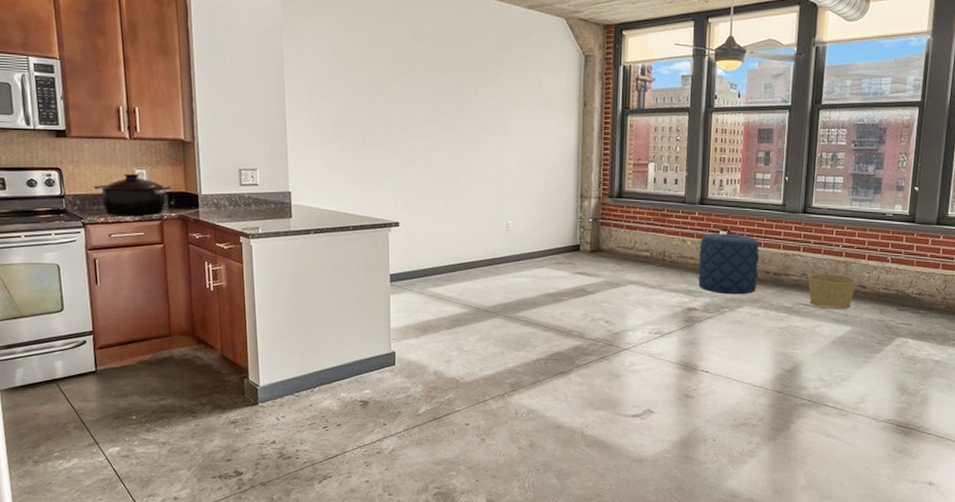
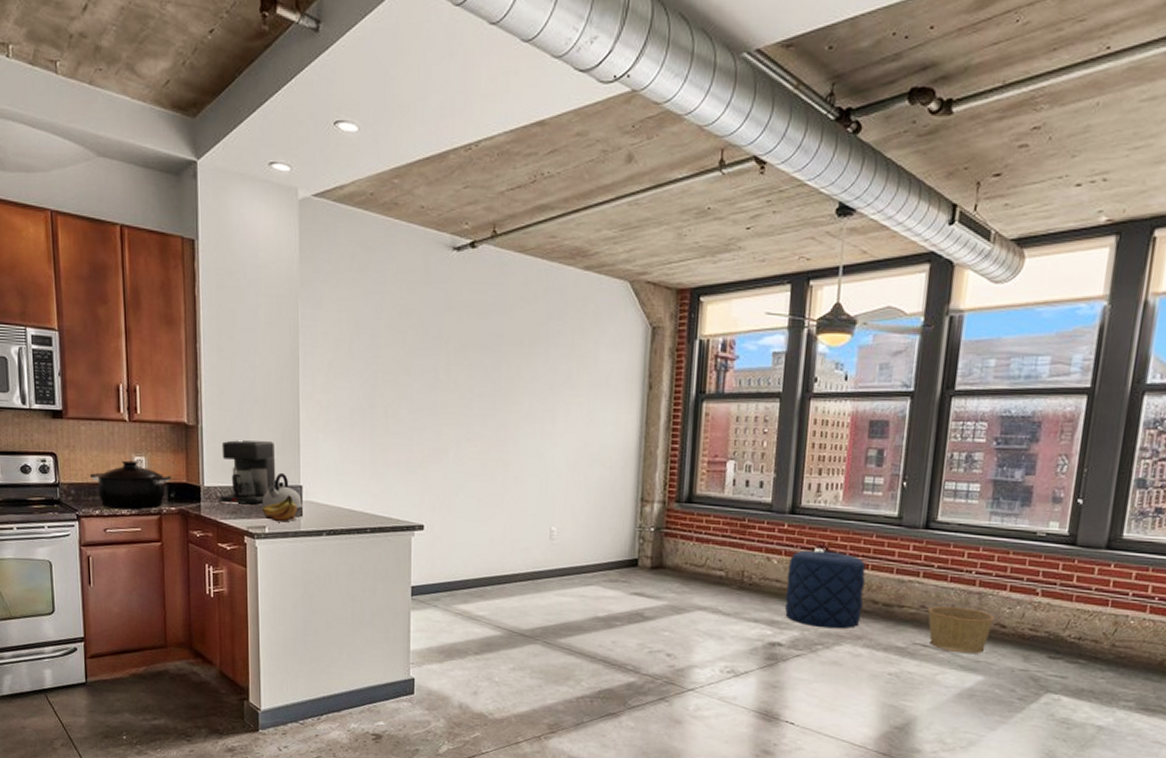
coffee maker: none [216,154,268,209] -> present [220,440,276,505]
kettle: none [254,181,293,212] -> present [261,472,304,509]
fruit: none [254,200,288,224] -> present [261,495,298,523]

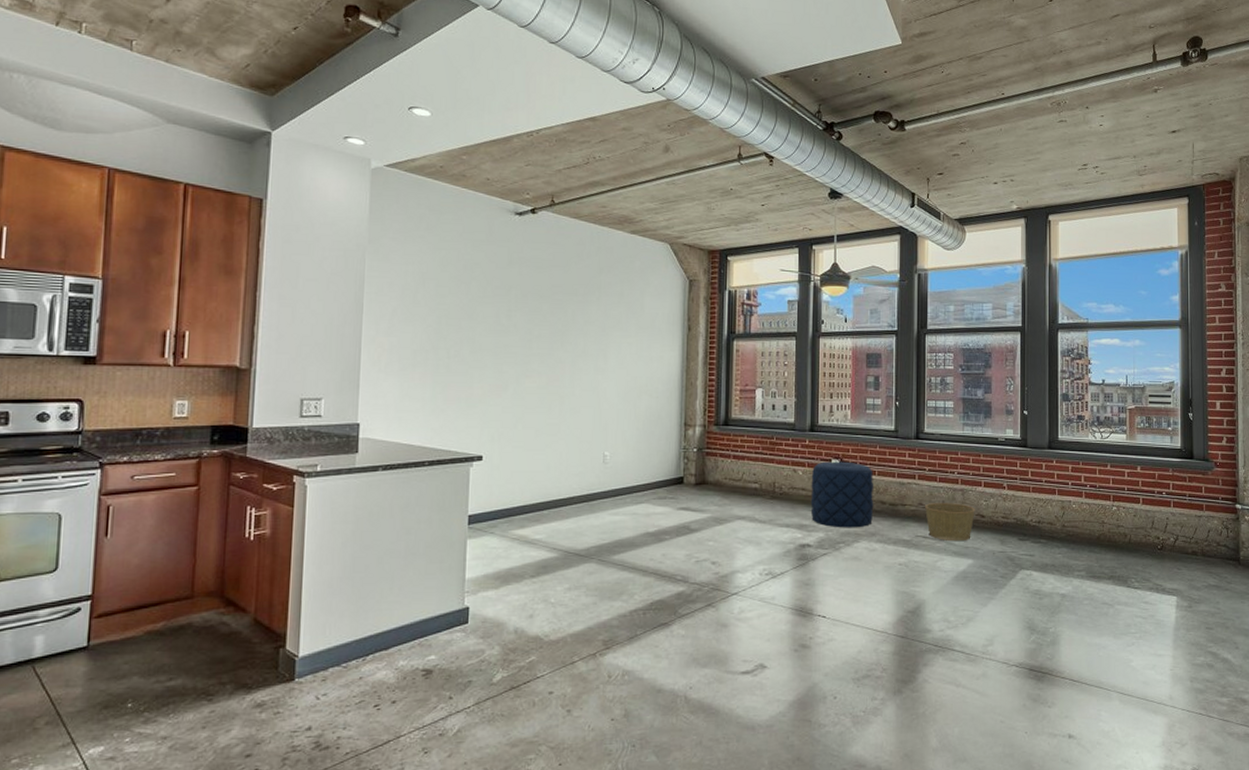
saucepan: present [89,460,172,510] -> none [120,404,217,454]
coffee maker: present [220,440,276,505] -> none [269,382,333,444]
kettle: present [261,472,304,509] -> none [314,411,360,447]
fruit: present [261,495,298,523] -> none [314,433,354,460]

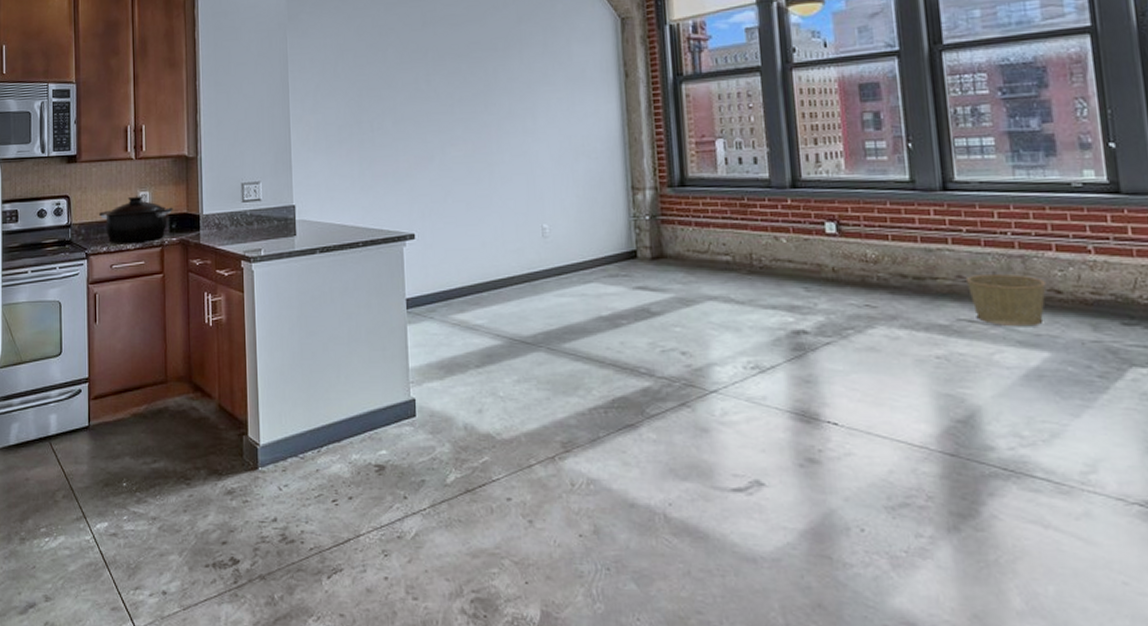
saucepan: none [120,404,217,454] -> present [98,196,173,245]
pouf: present [810,461,874,528] -> none [799,224,891,310]

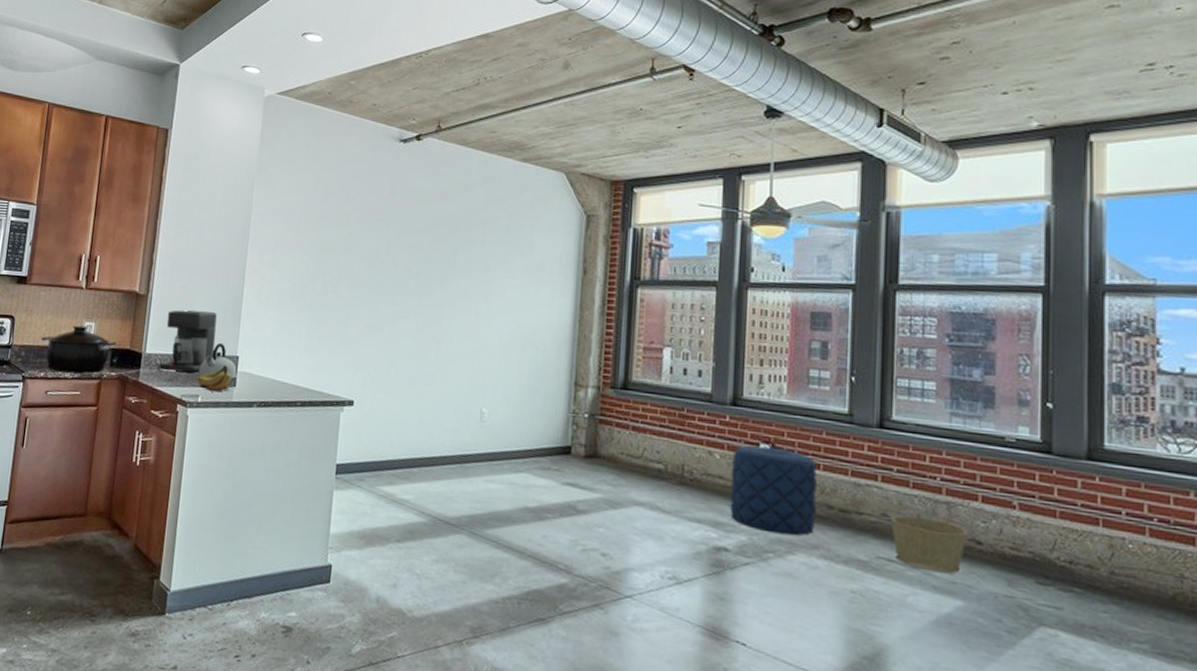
coffee maker: none [218,165,271,230] -> present [159,309,217,373]
kettle: none [256,194,297,231] -> present [197,342,238,379]
fruit: none [257,215,292,244] -> present [197,365,233,393]
pouf: none [799,224,891,310] -> present [730,445,818,536]

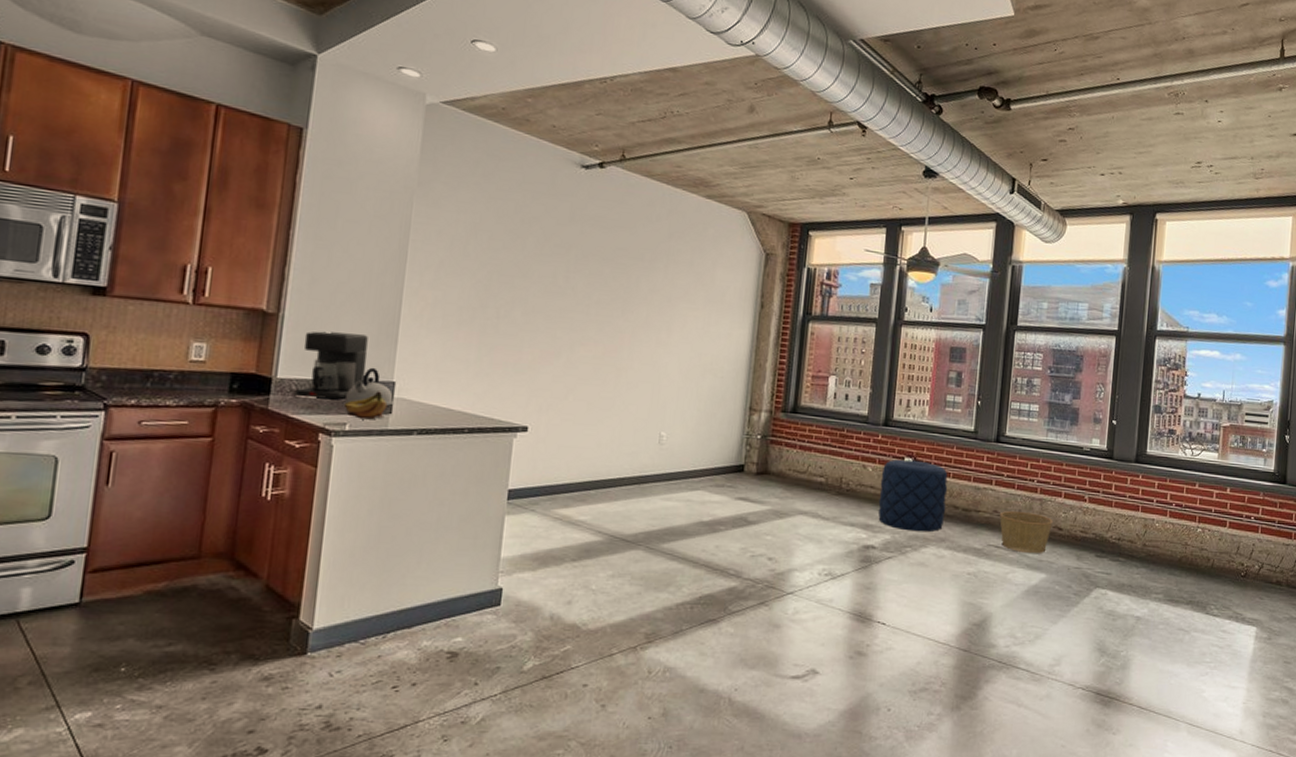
saucepan: present [40,325,117,373] -> none [129,345,238,400]

